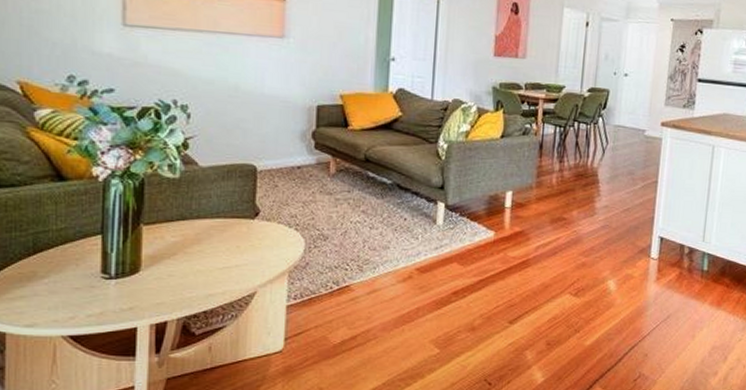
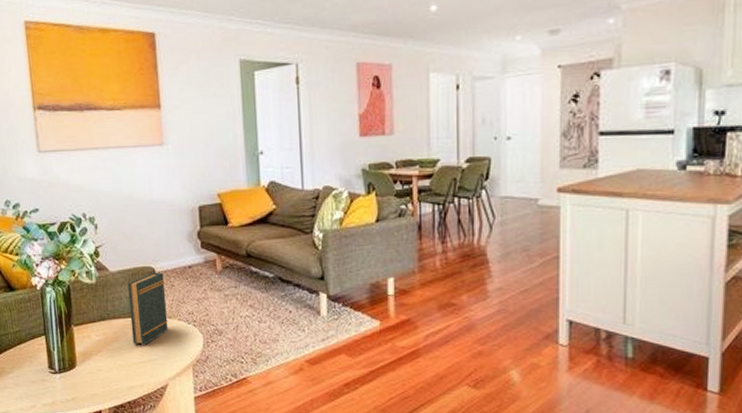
book: none [218,170,267,250] -> present [127,272,169,346]

